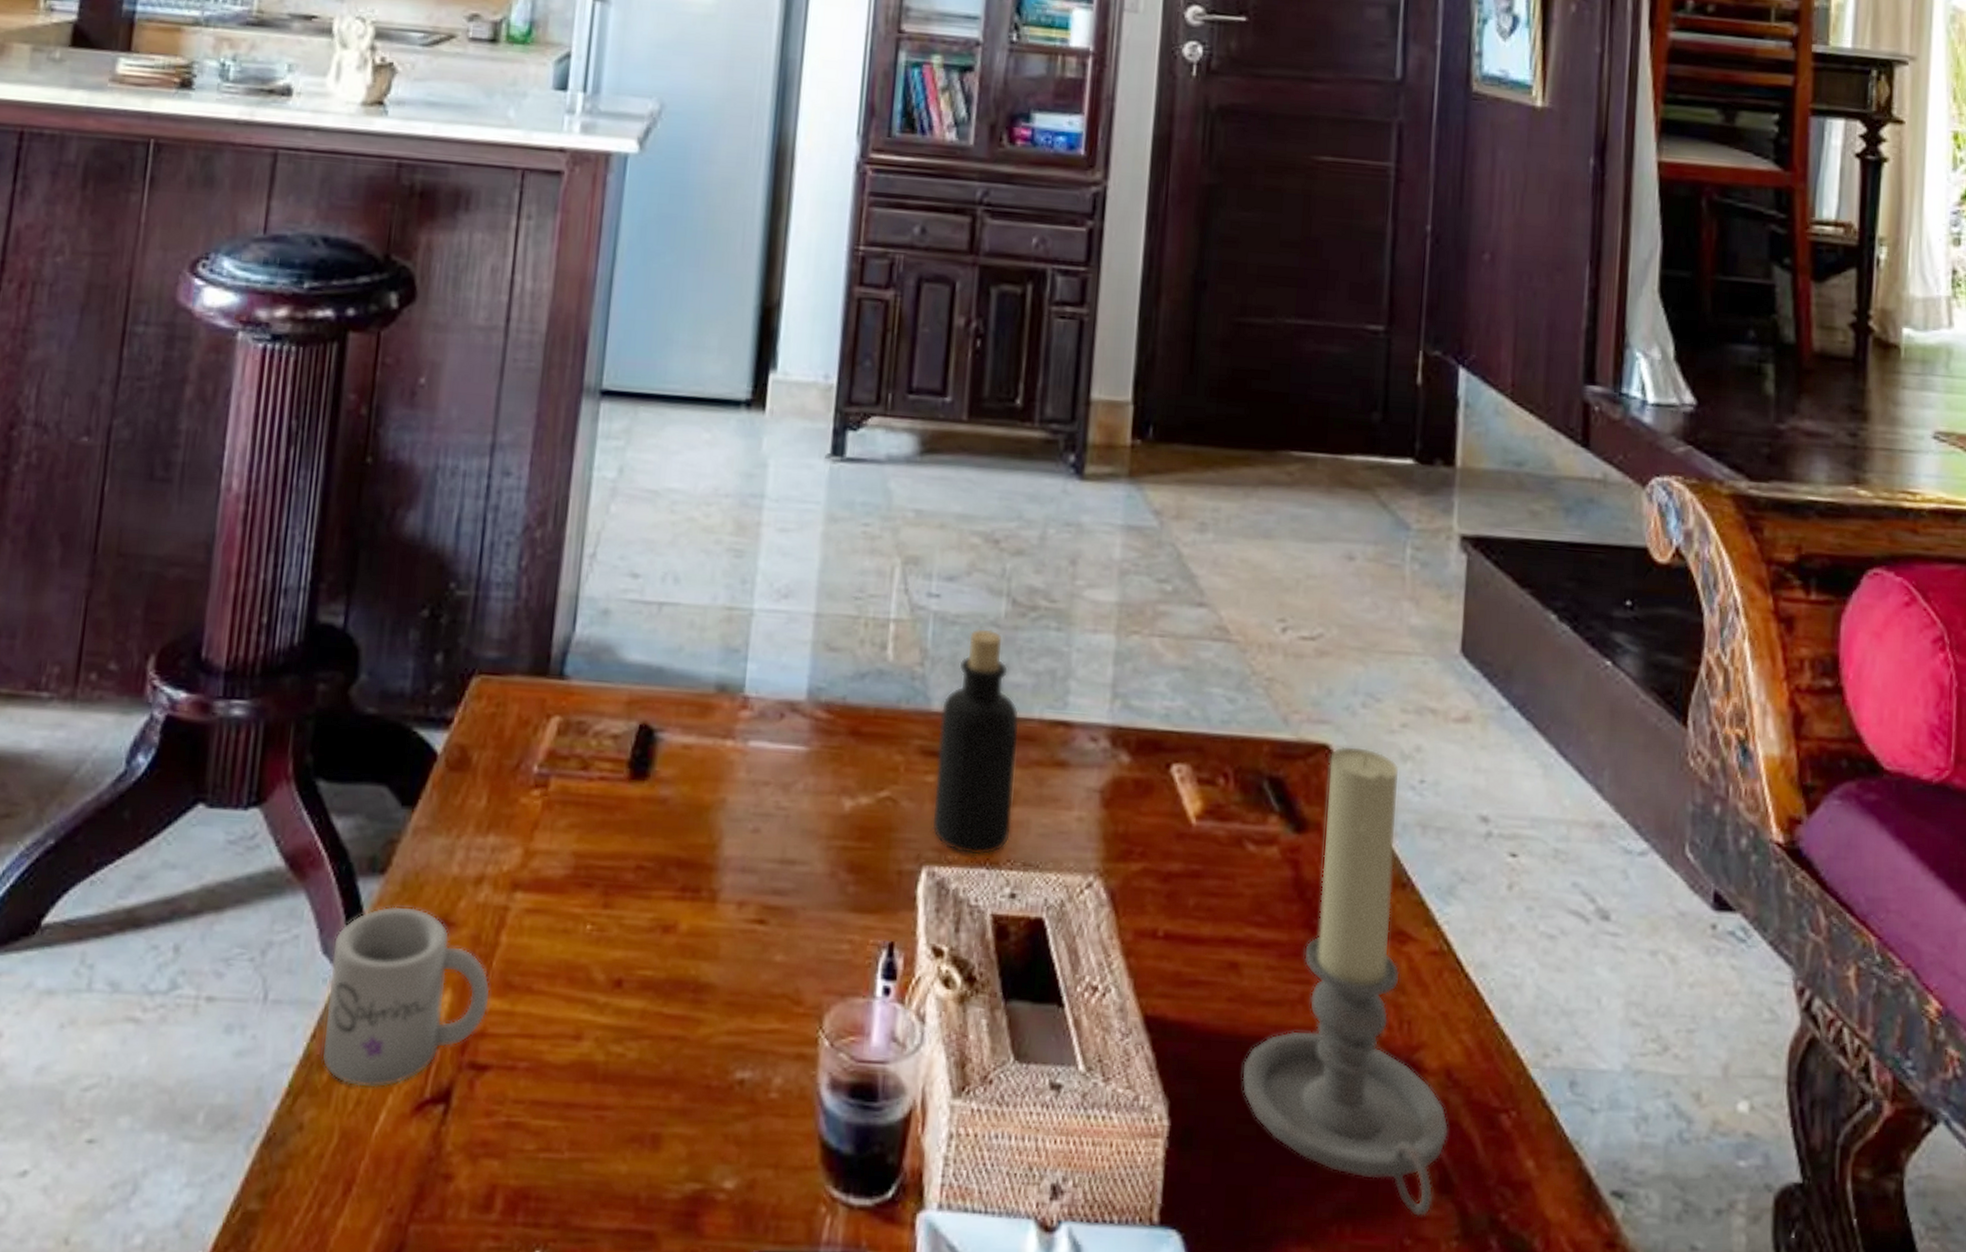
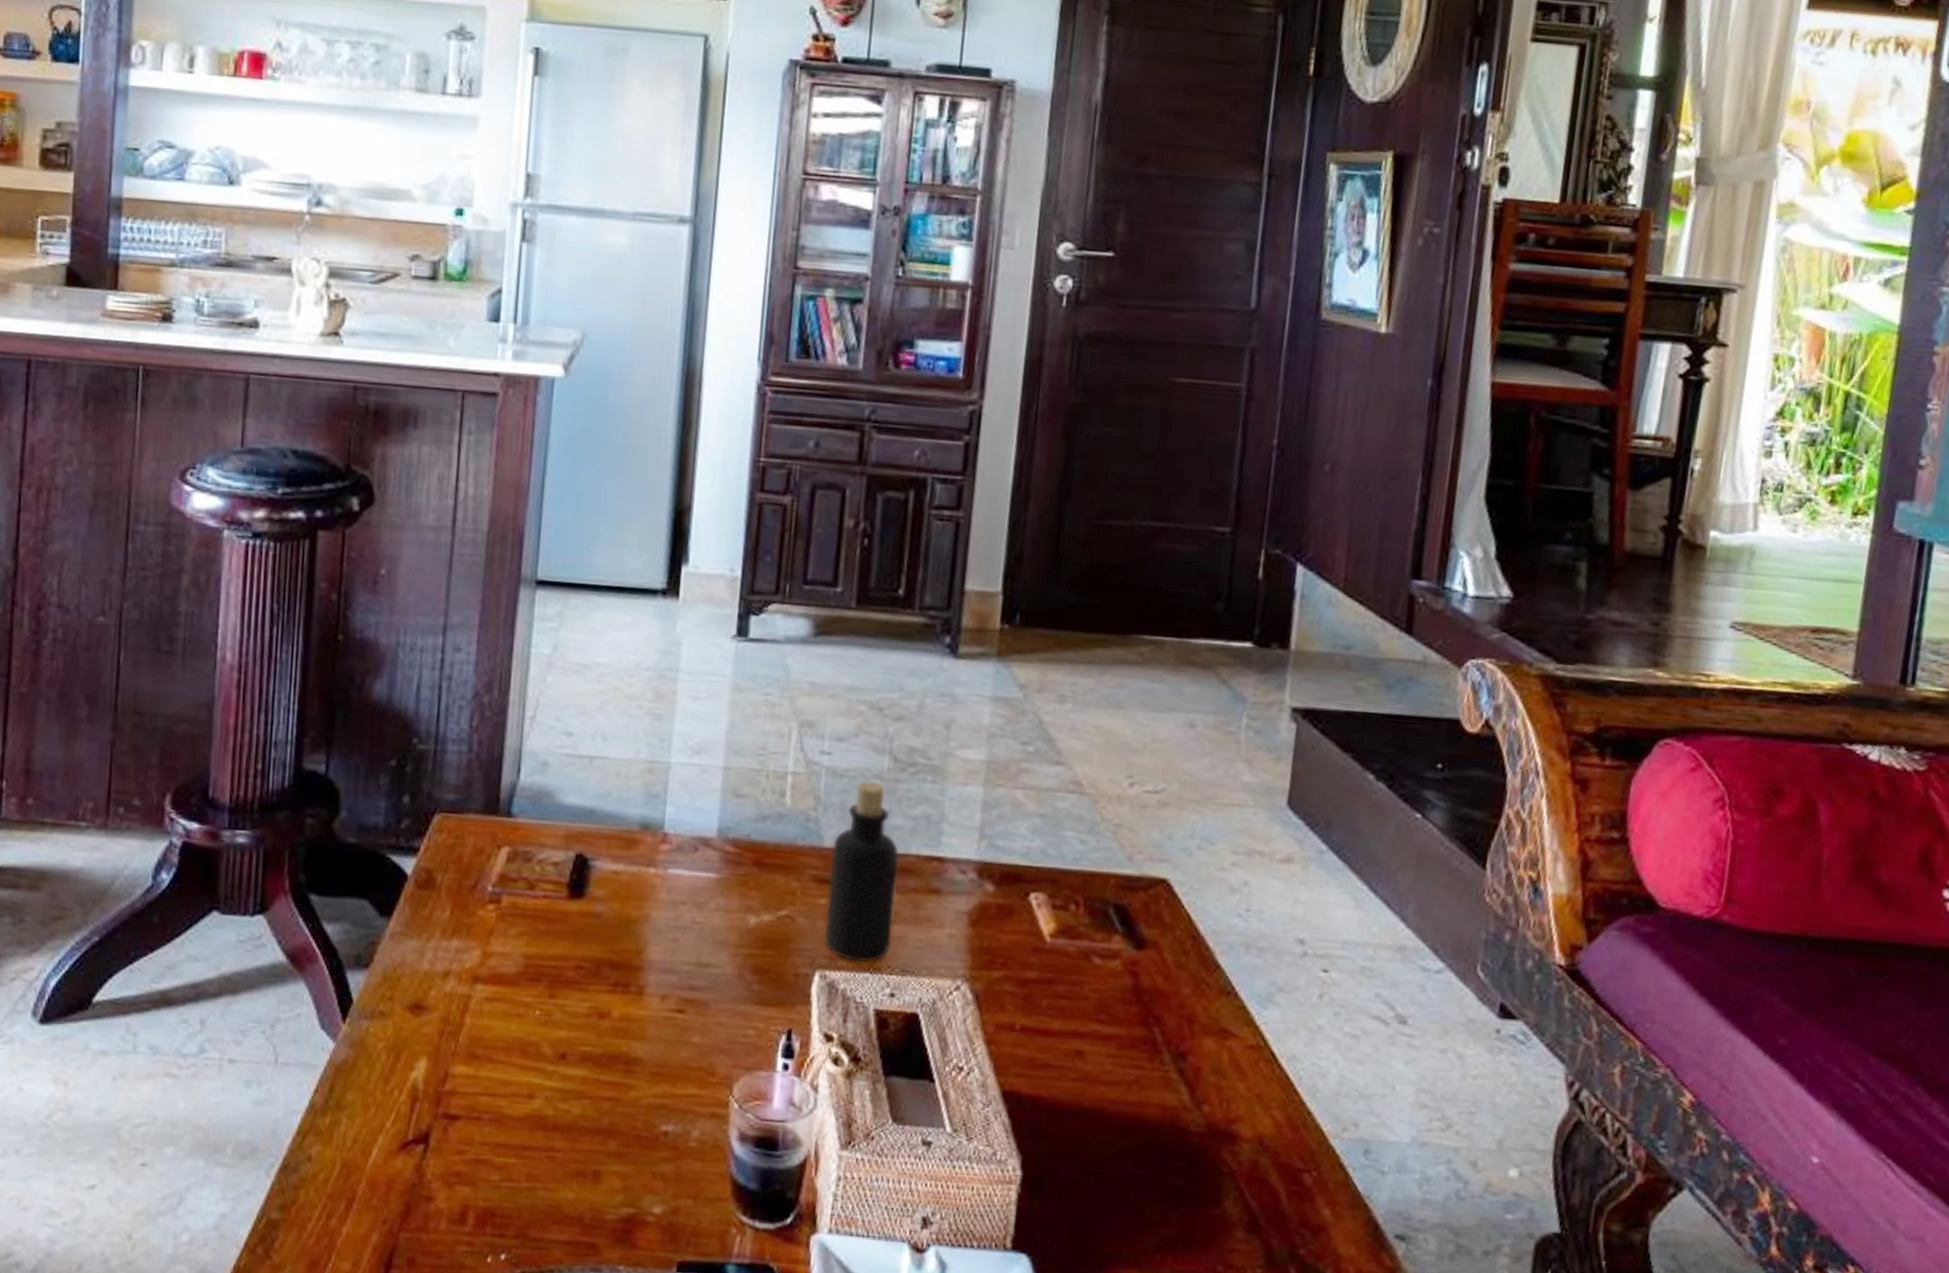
mug: present [321,905,491,1088] -> none [323,993,459,1131]
candle holder: present [1241,745,1449,1218] -> none [1083,880,1259,1251]

